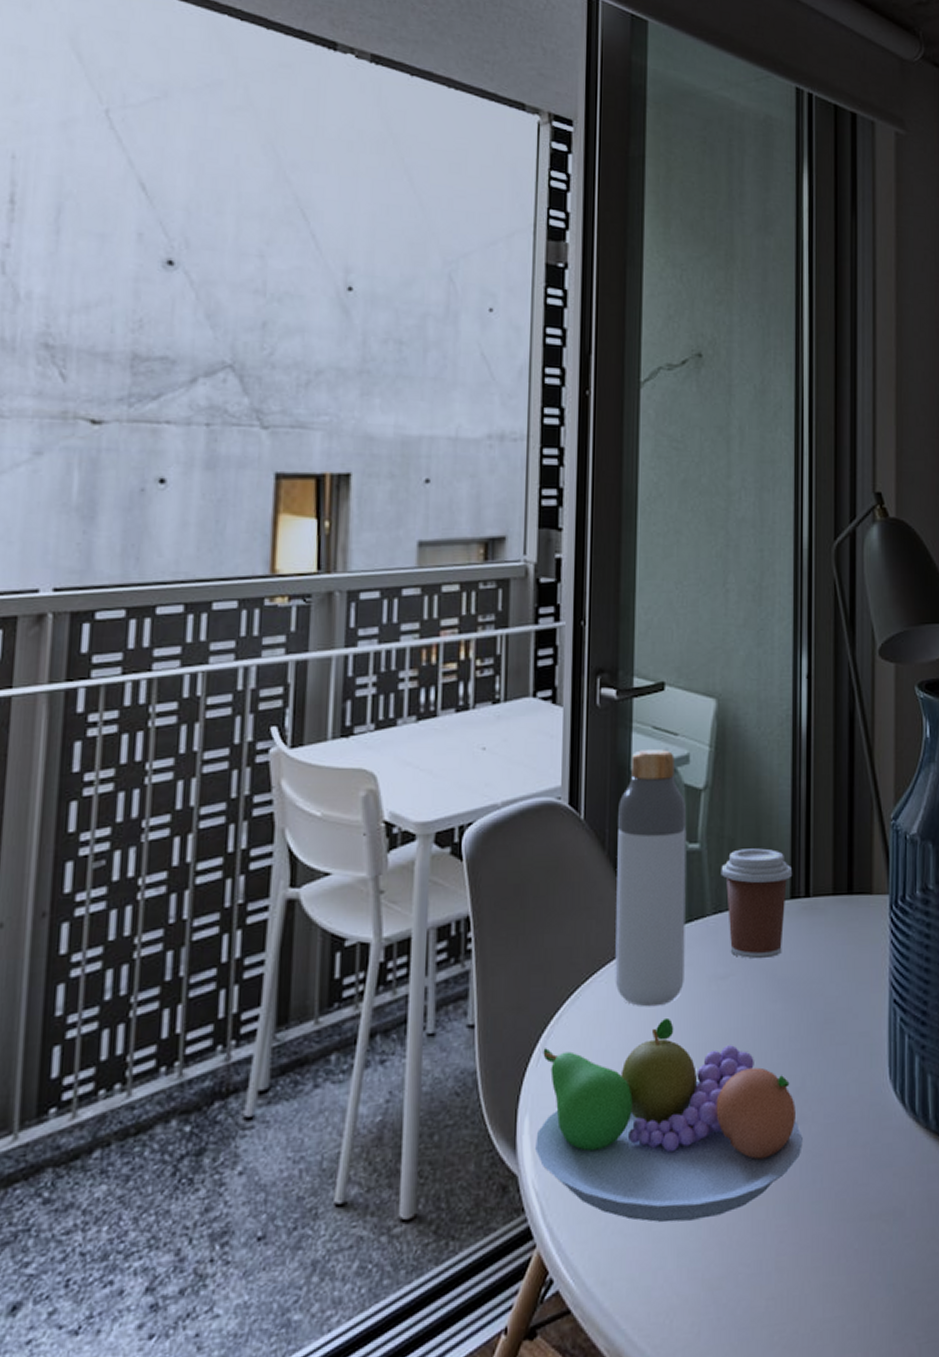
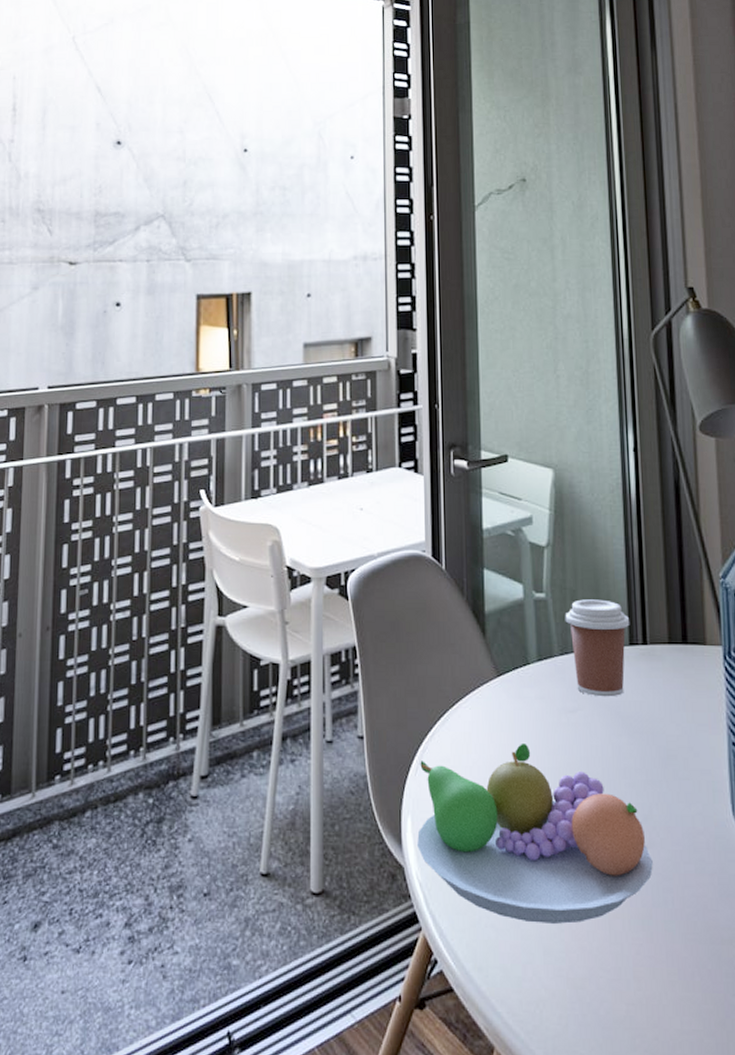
bottle: present [615,750,687,1007] -> none [473,512,538,733]

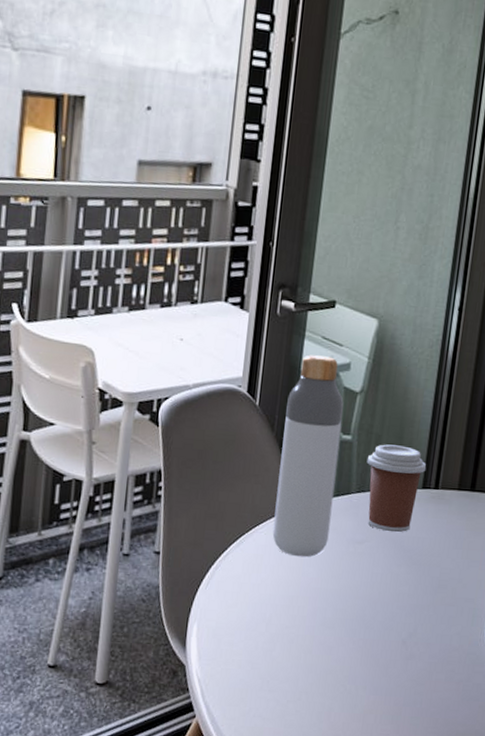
fruit bowl: present [417,742,653,924] -> none [200,566,410,717]
bottle: none [473,512,538,733] -> present [272,354,344,558]

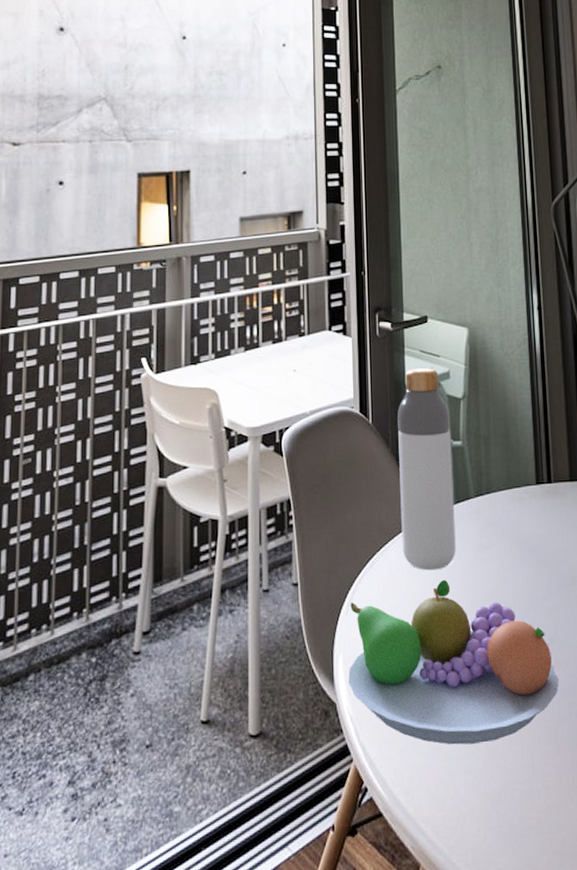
fruit bowl: none [200,566,410,717] -> present [348,579,559,745]
coffee cup: present [366,444,427,533] -> none [479,444,537,533]

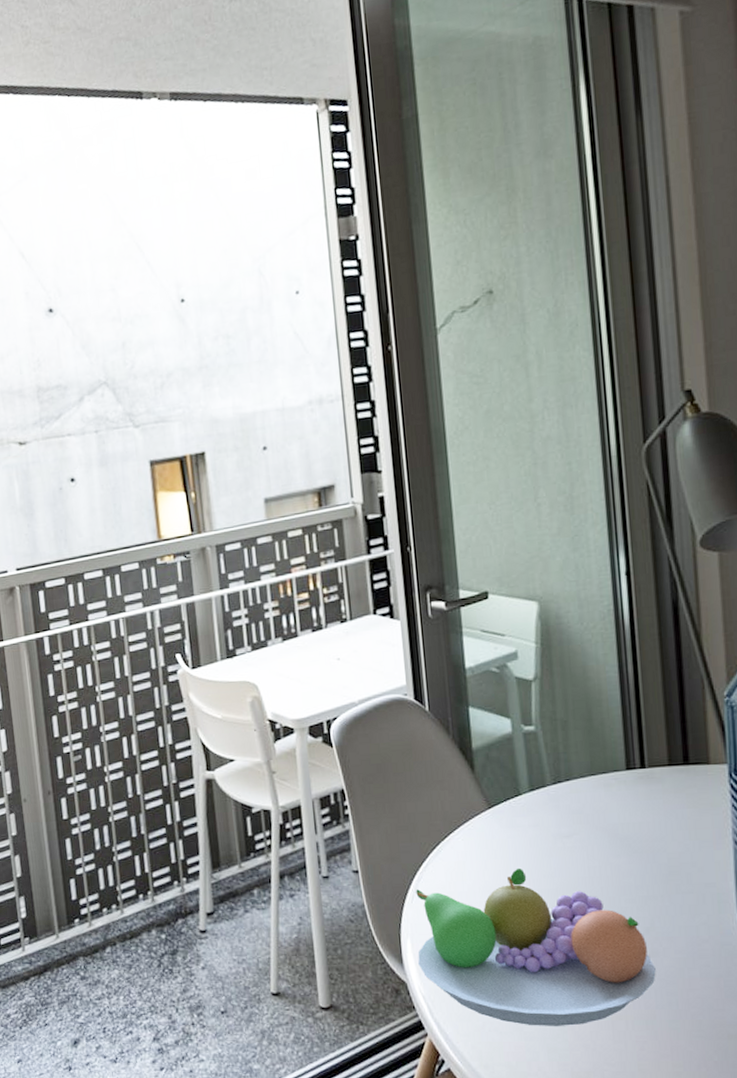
bottle: present [397,368,456,571] -> none [457,649,532,859]

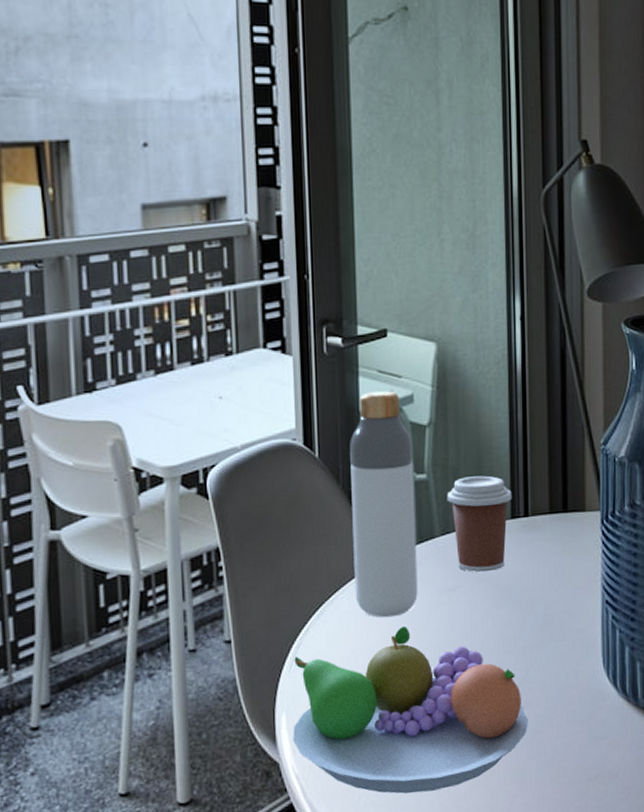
bottle: none [457,649,532,859] -> present [350,391,418,618]
coffee cup: none [556,727,627,821] -> present [447,475,513,573]

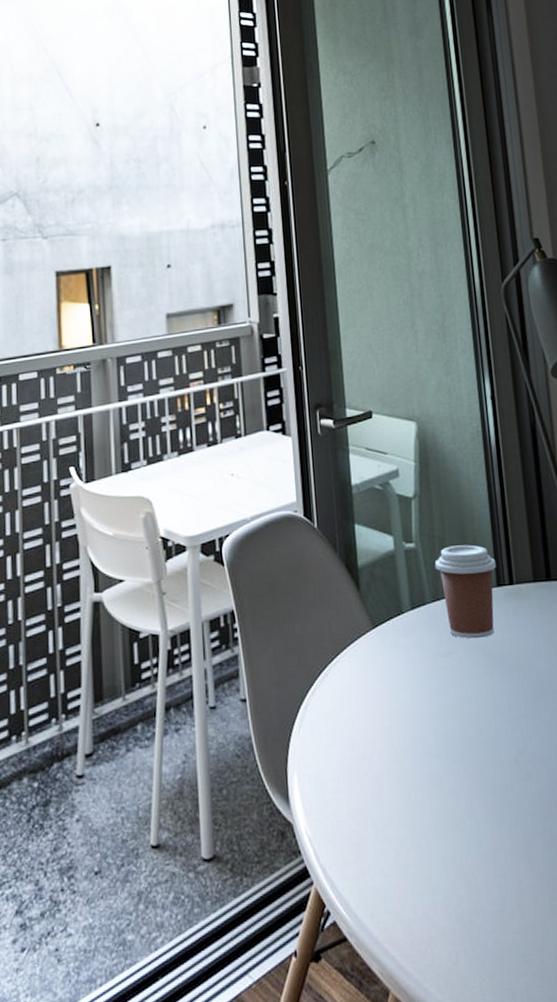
fruit bowl: present [293,626,528,794] -> none [303,690,531,865]
bottle: present [350,391,418,618] -> none [344,466,414,682]

